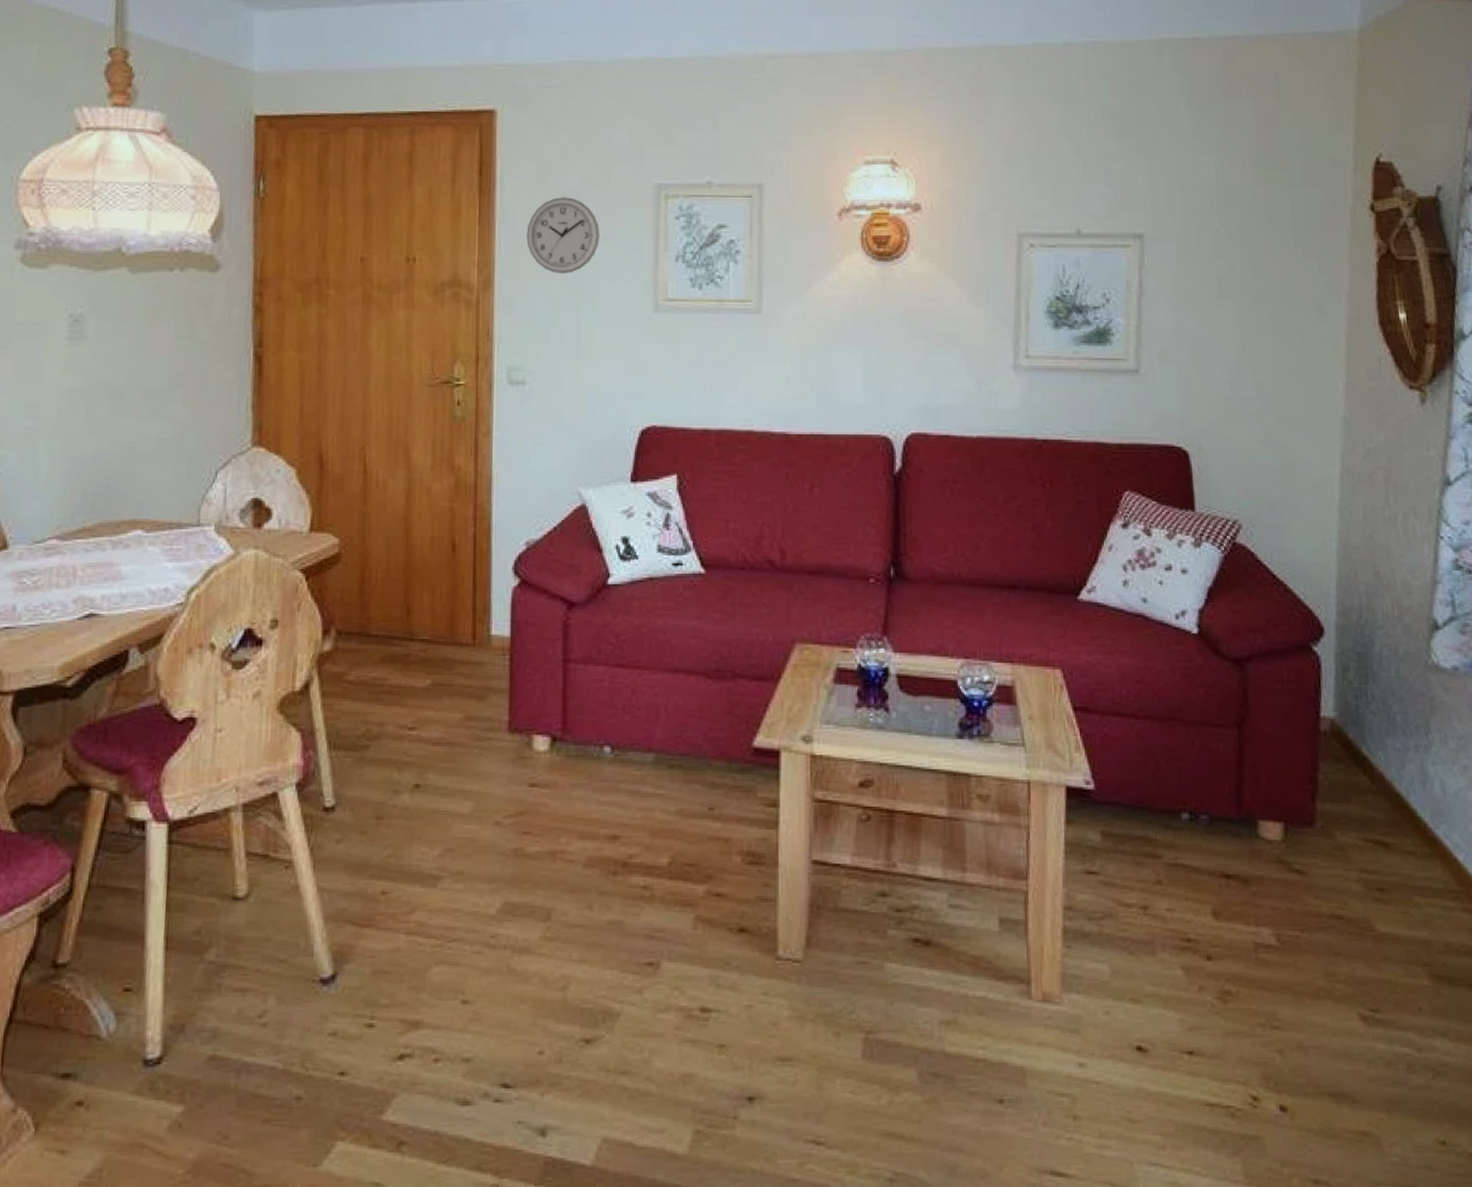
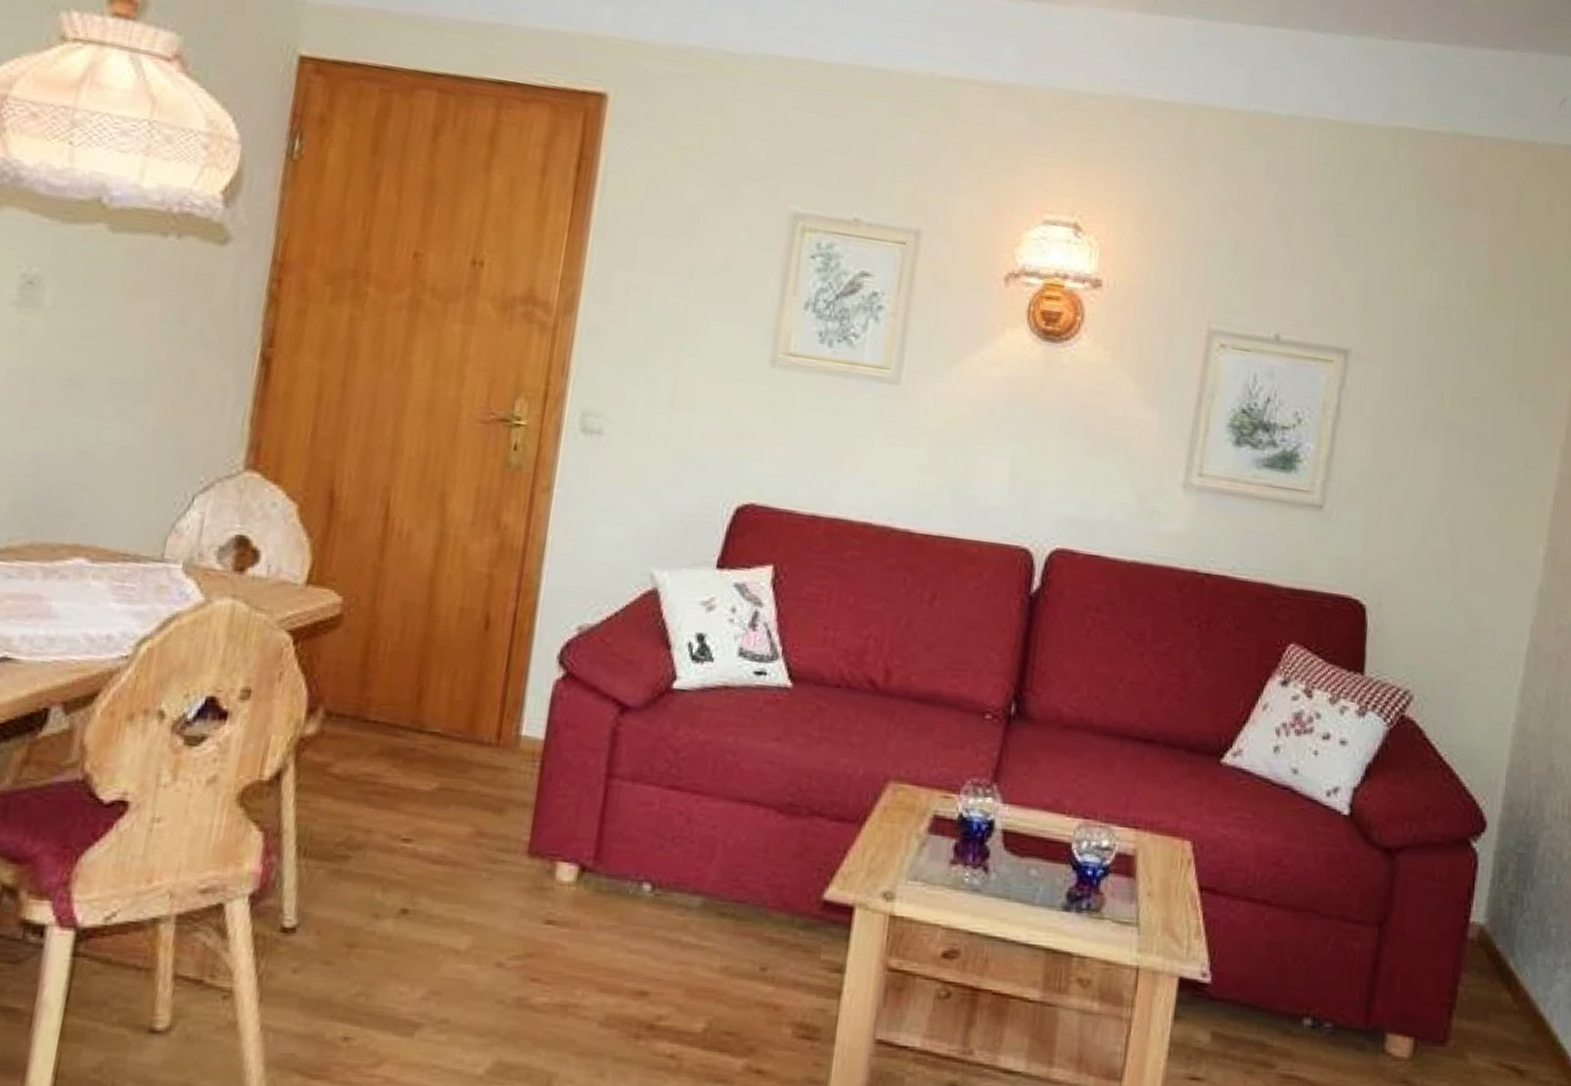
wall clock: present [526,197,599,274] -> none [625,211,717,307]

